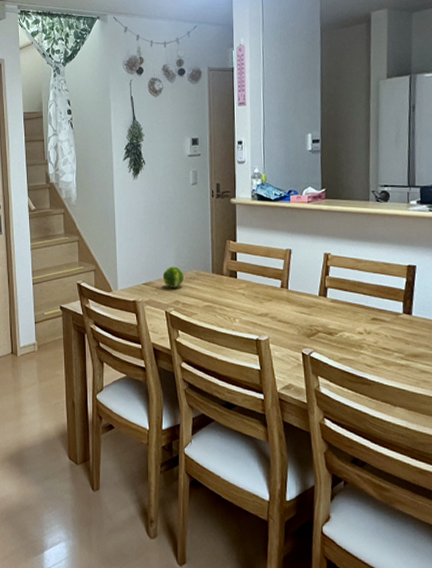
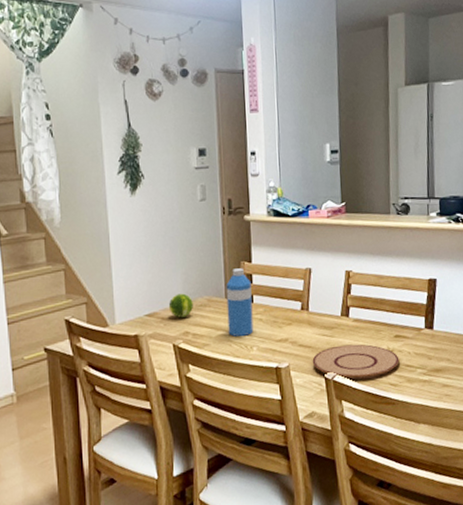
water bottle: none [213,246,237,308] -> present [226,268,254,337]
plate: none [290,324,376,357] -> present [312,344,400,380]

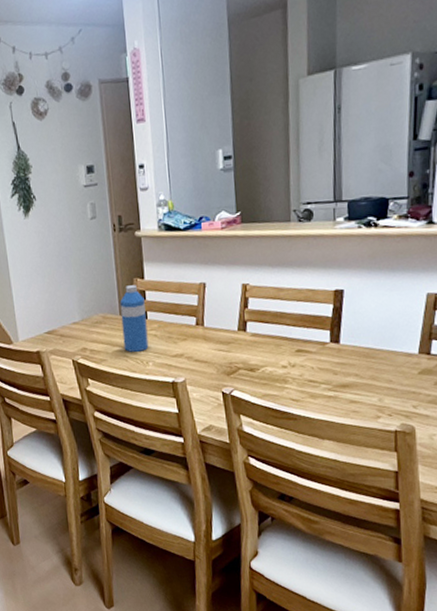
fruit: present [168,293,193,318] -> none [66,311,89,335]
plate: present [312,344,400,380] -> none [209,359,302,395]

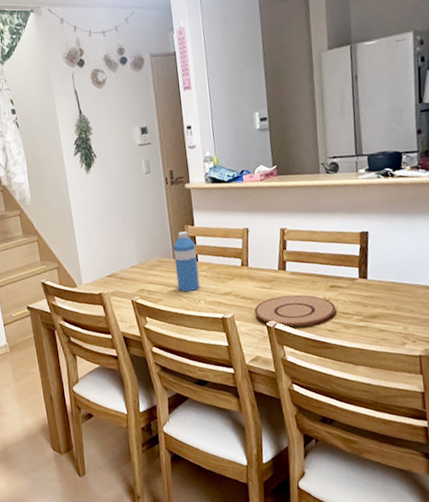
plate: none [209,359,302,395] -> present [254,294,336,327]

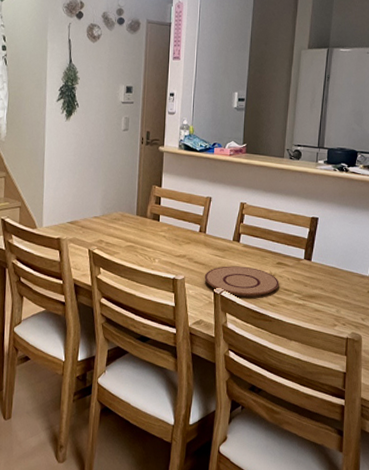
water bottle: present [173,231,200,292] -> none [136,191,159,249]

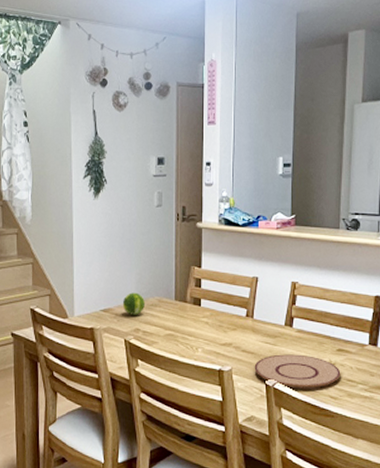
fruit: none [88,207,109,228] -> present [122,292,145,315]

